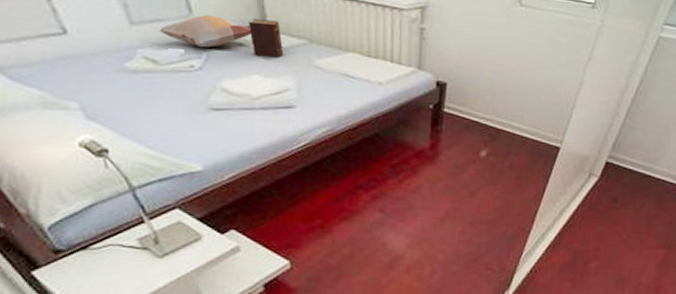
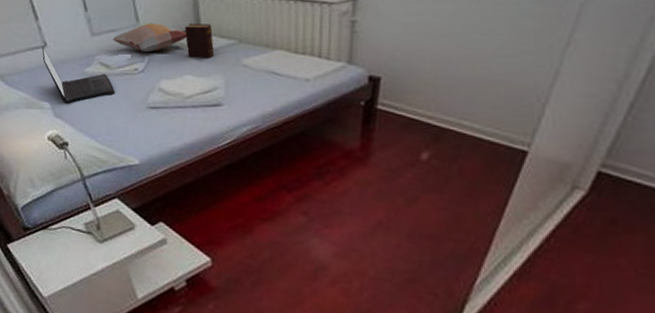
laptop: none [59,33,166,104] -> present [41,46,115,104]

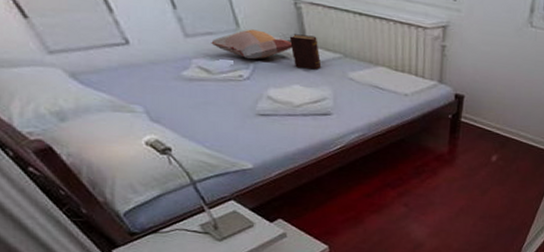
laptop: present [41,46,115,104] -> none [122,43,219,108]

